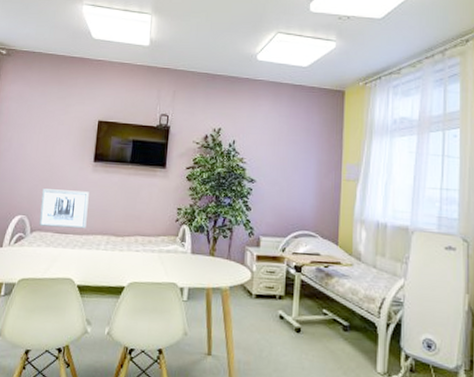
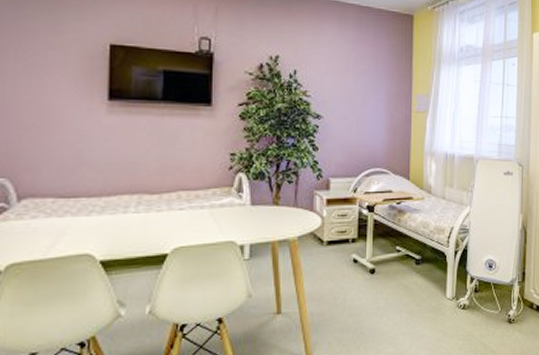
wall art: present [39,188,89,229] -> none [31,139,106,190]

